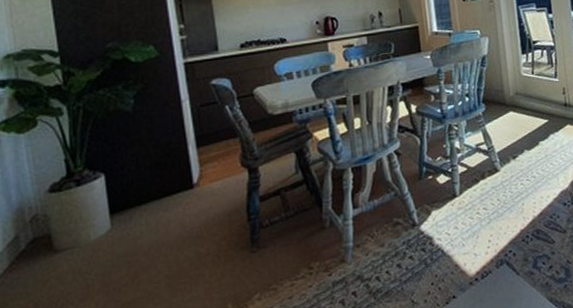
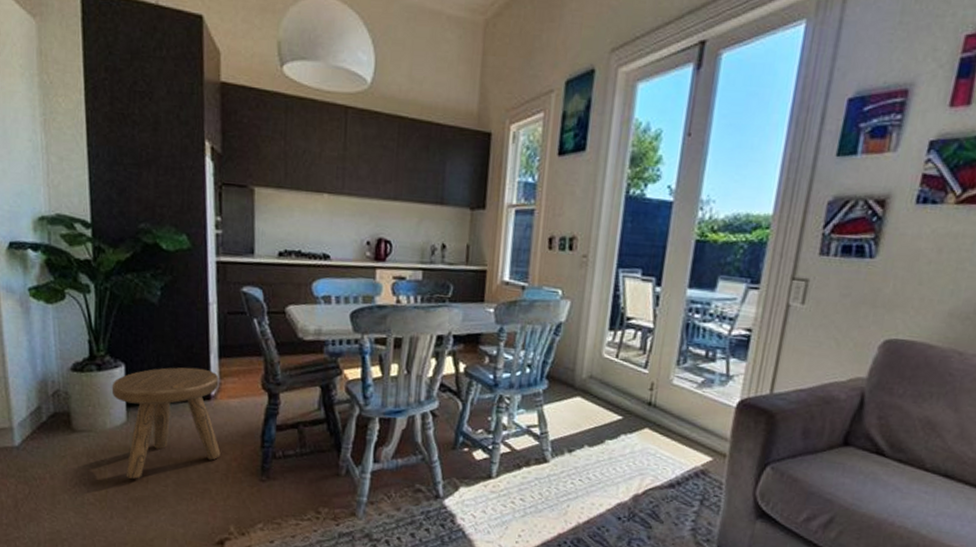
stool: none [92,160,210,285] -> present [111,367,221,479]

